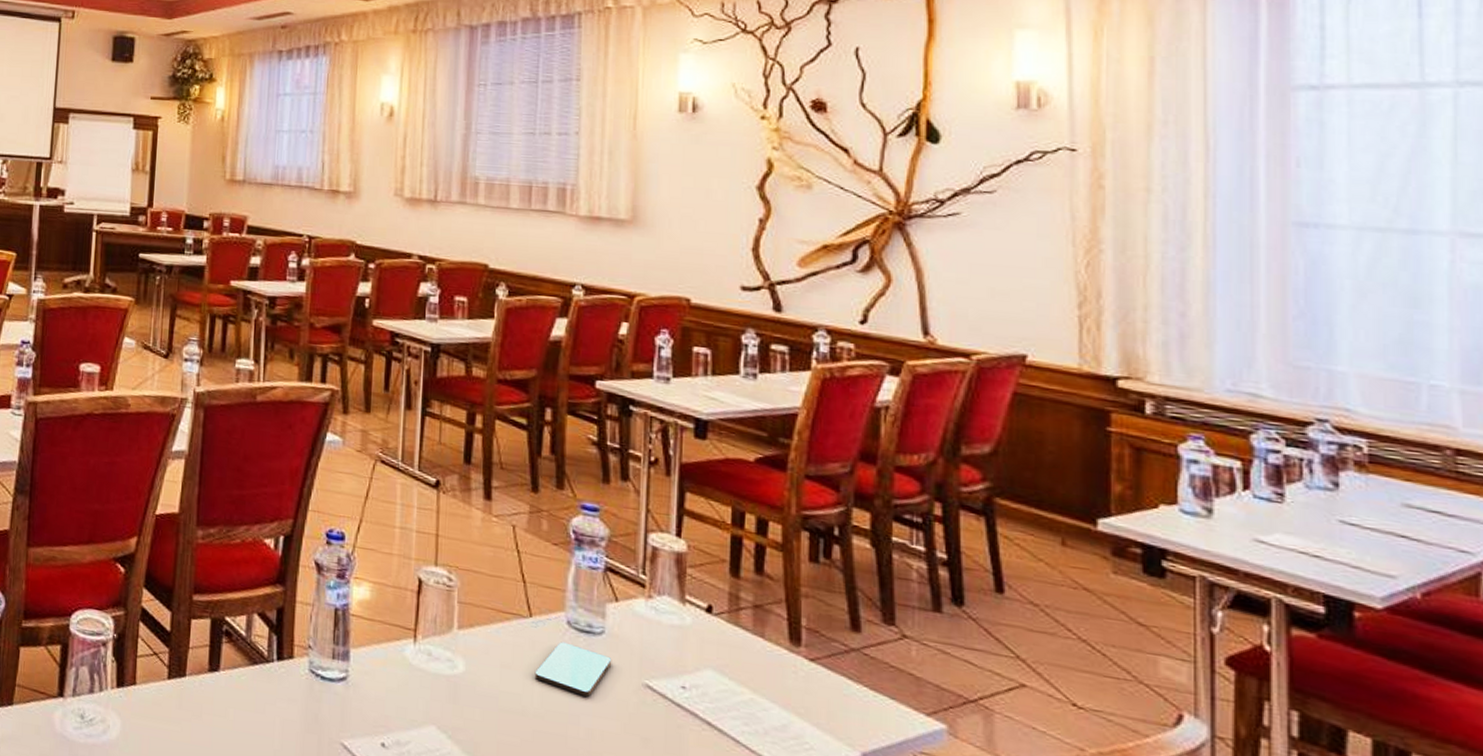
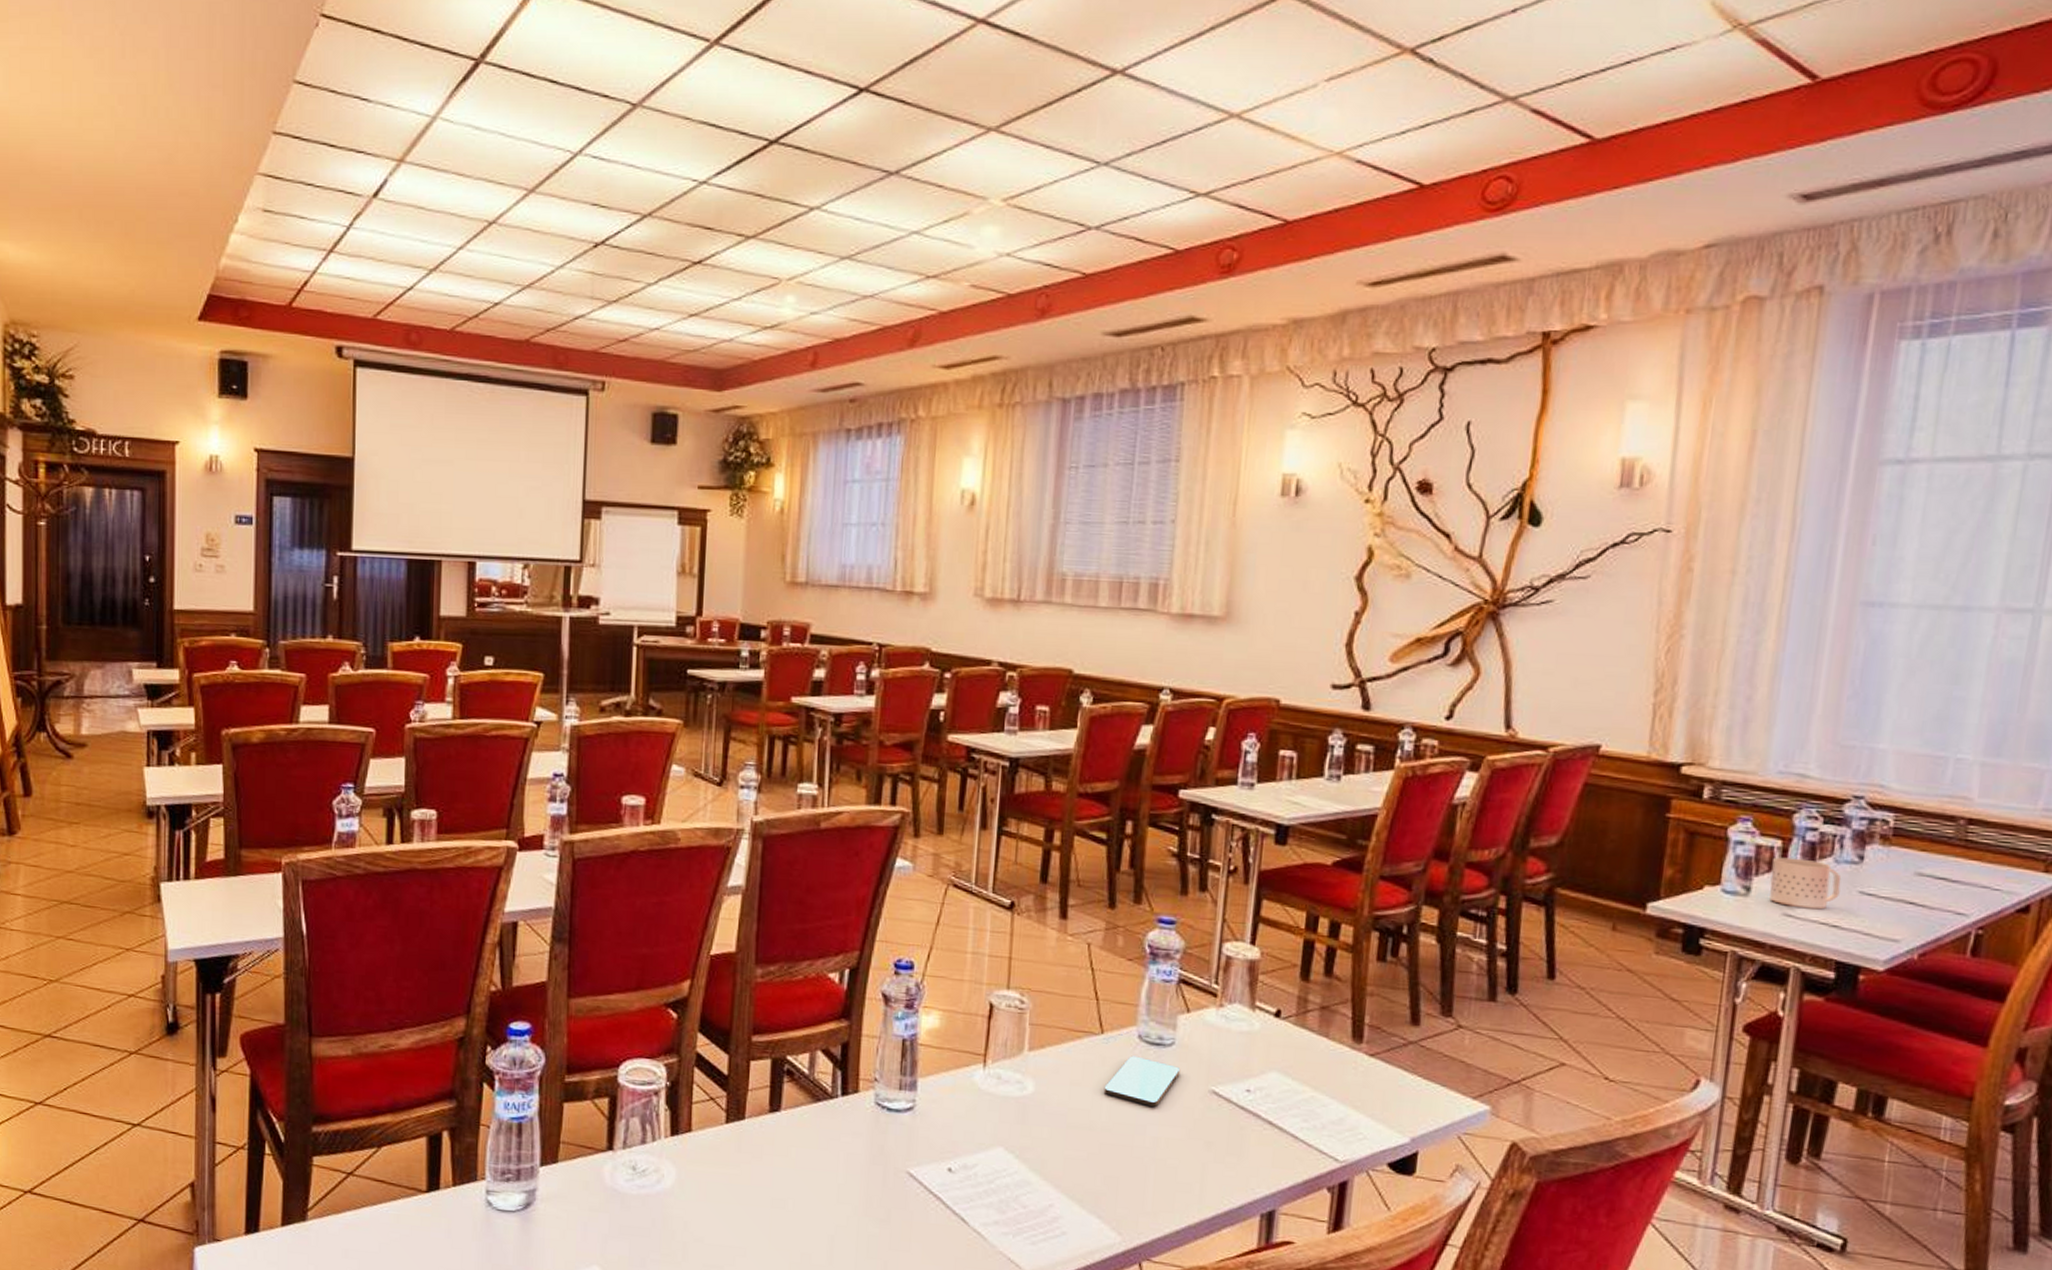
mug: none [1234,478,1316,538] -> present [1769,857,1842,910]

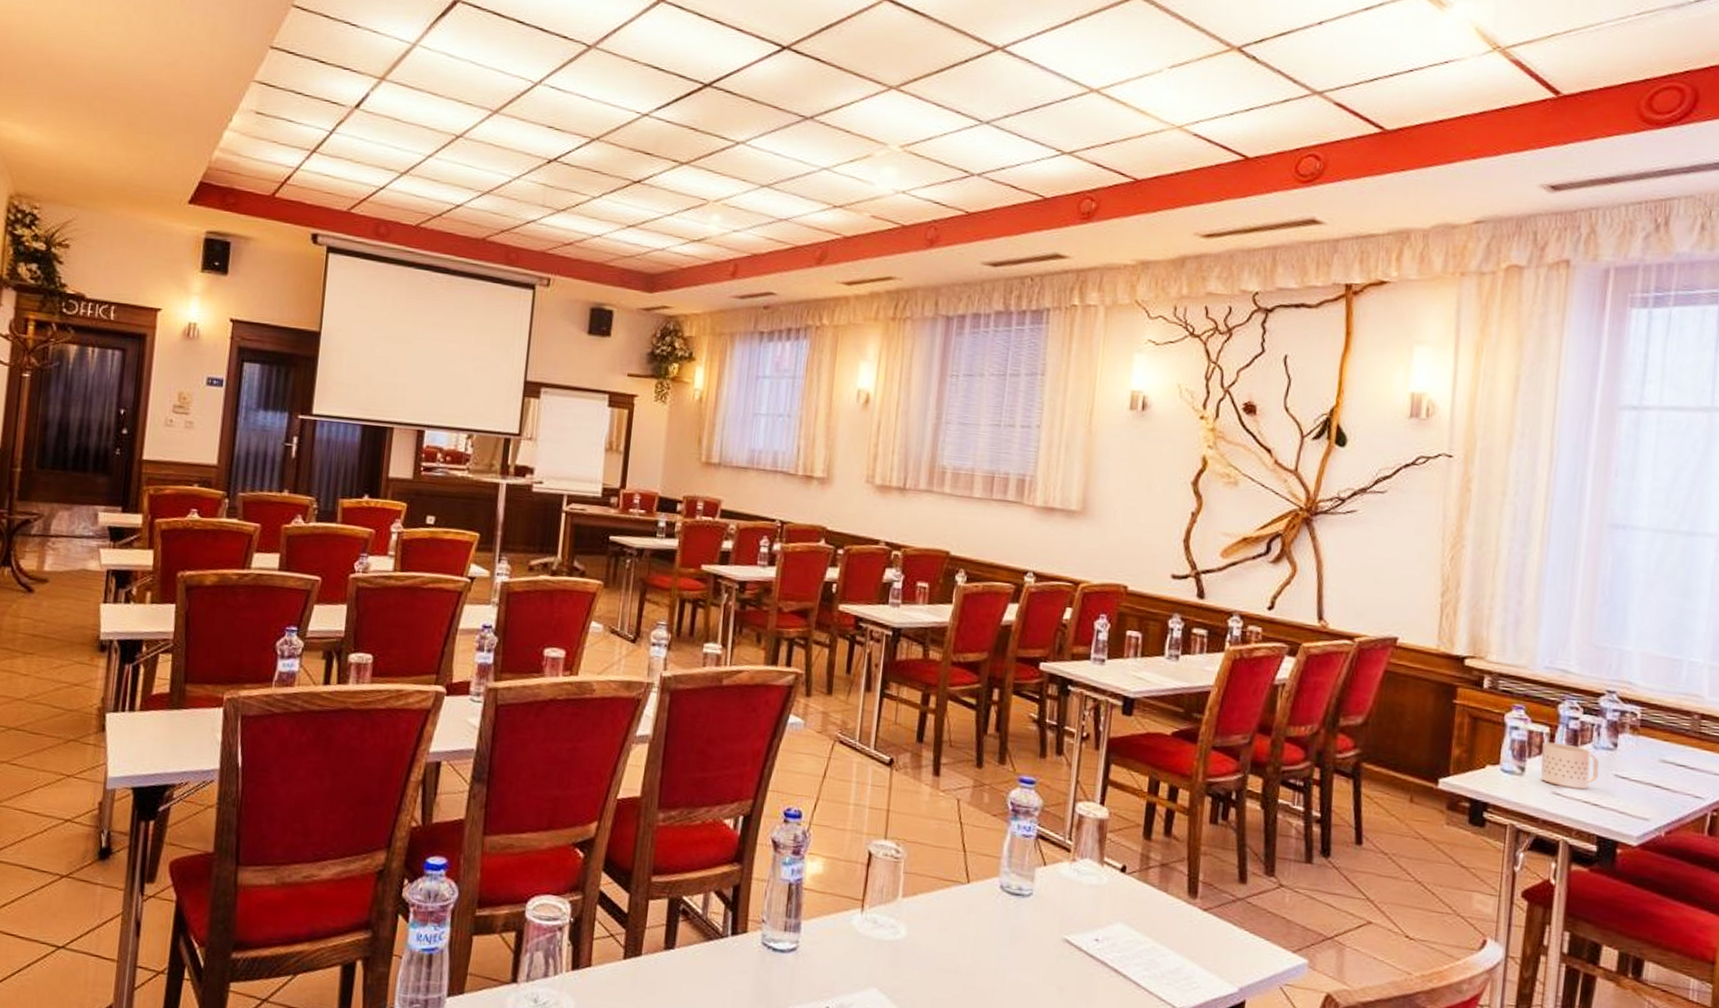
mobile phone: present [1103,1056,1181,1107] -> none [968,904,1037,953]

